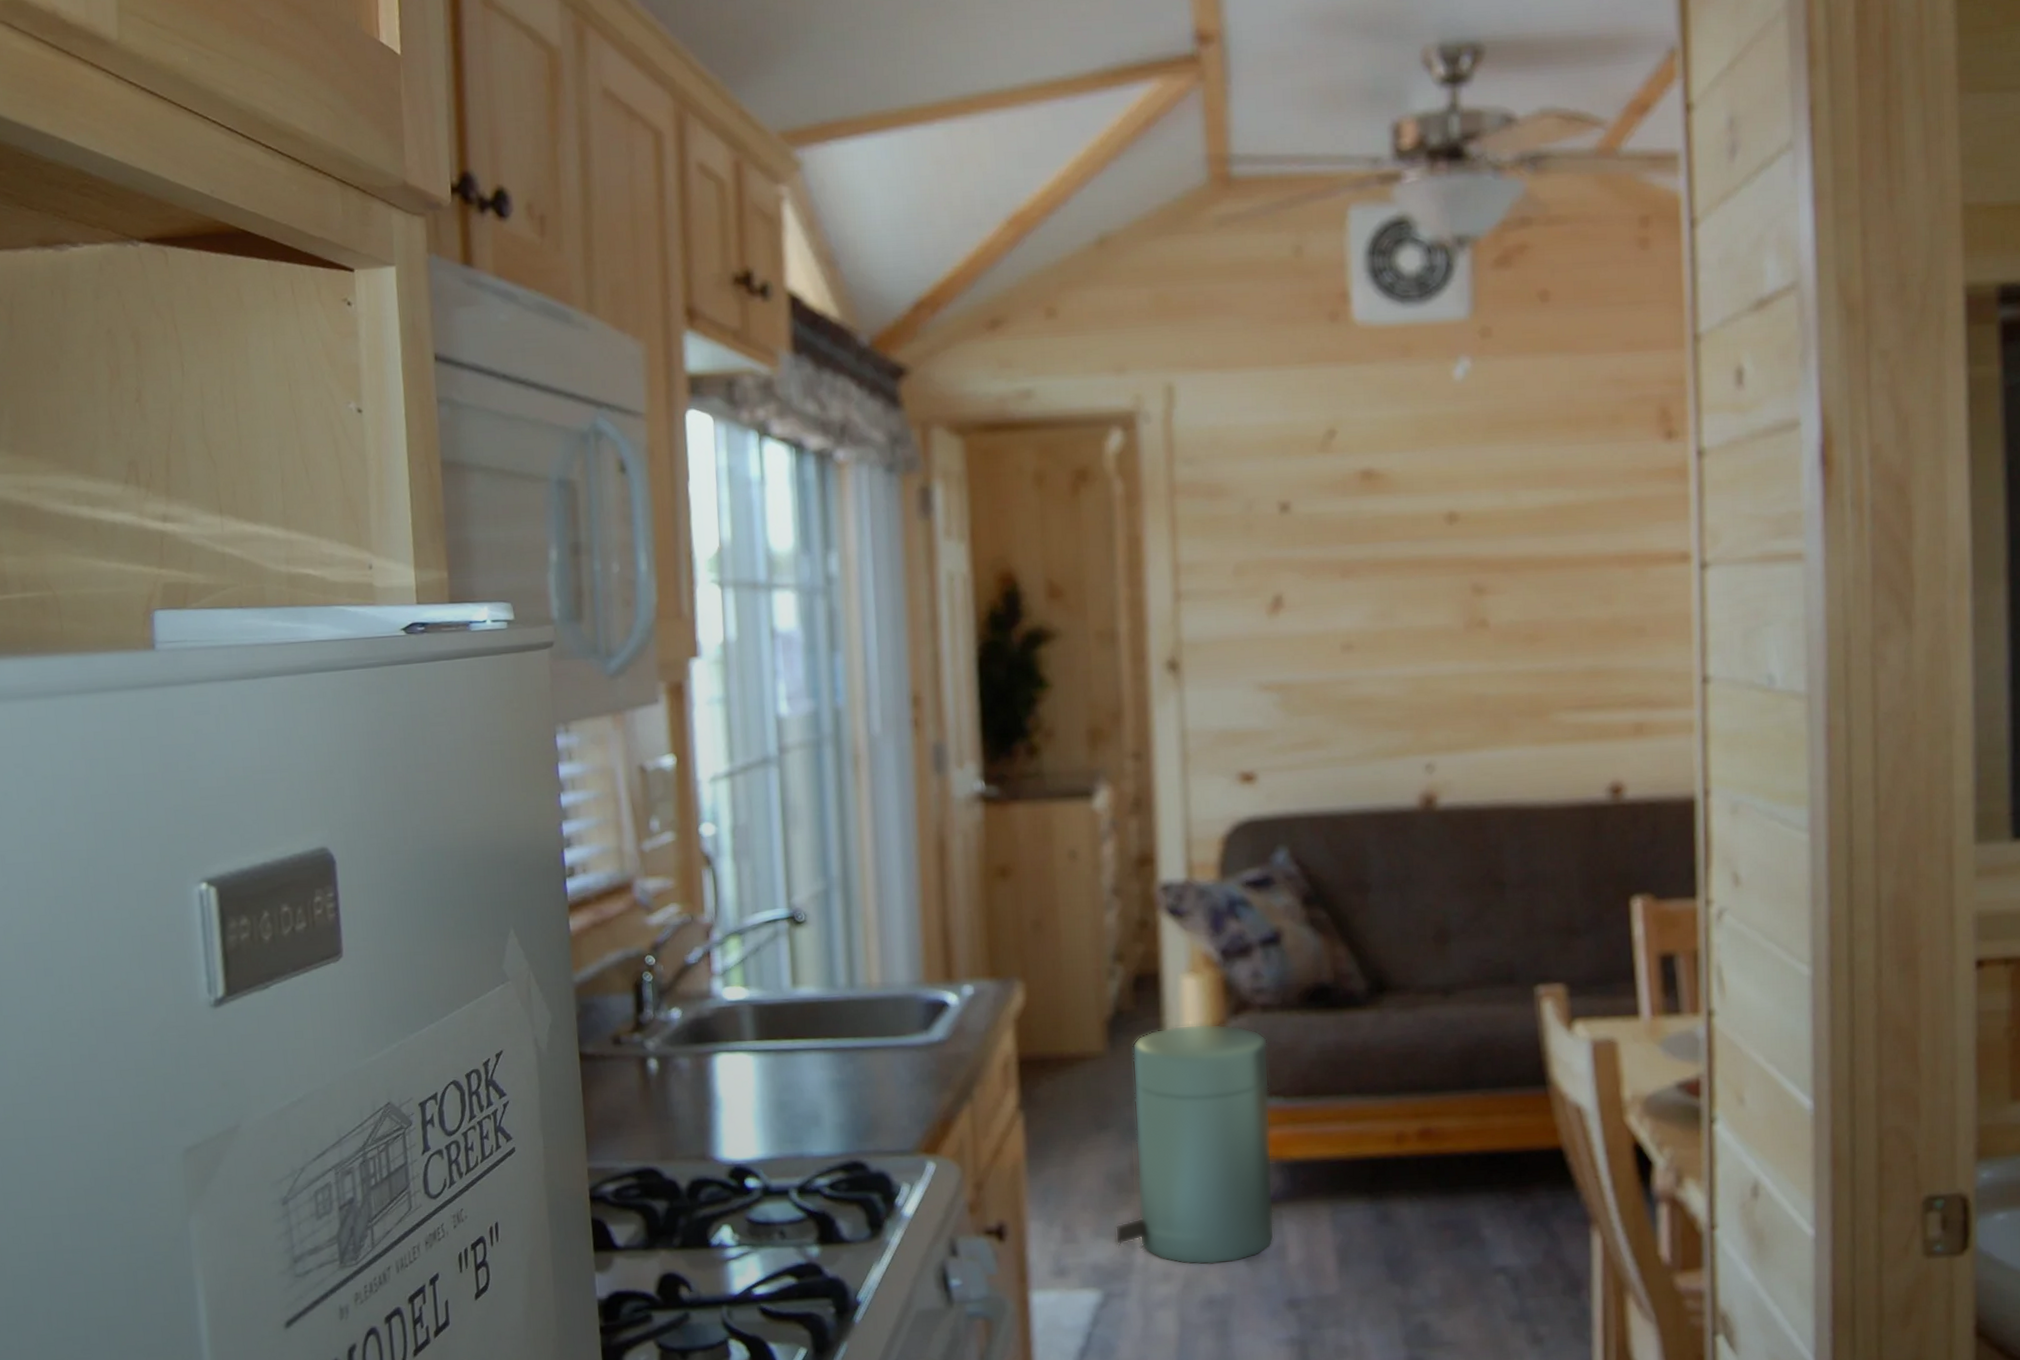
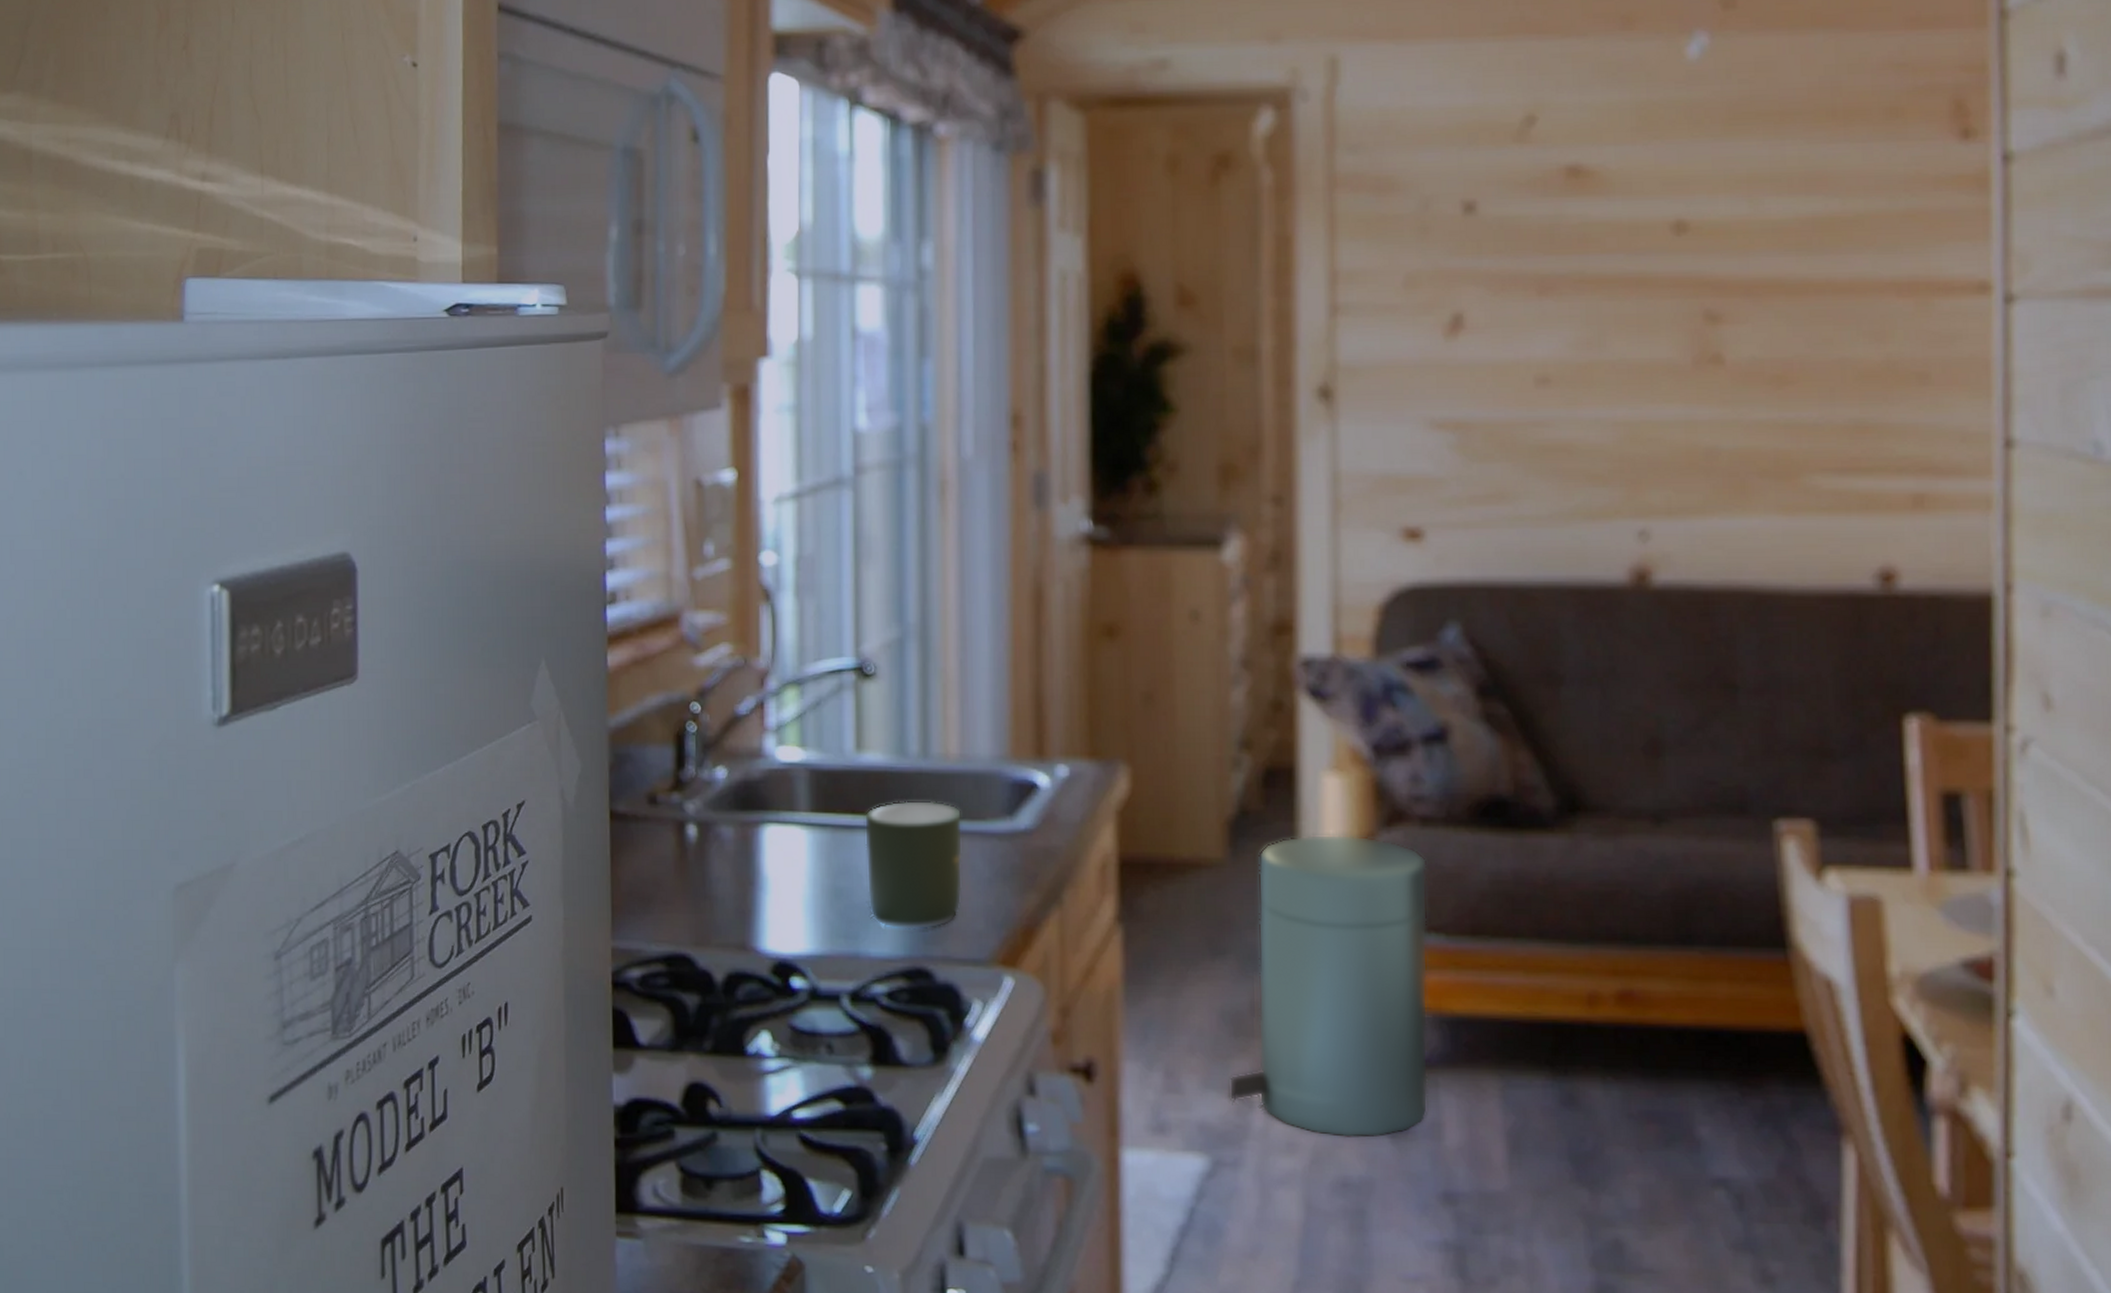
mug: none [801,1023,888,1132] -> present [863,801,963,930]

